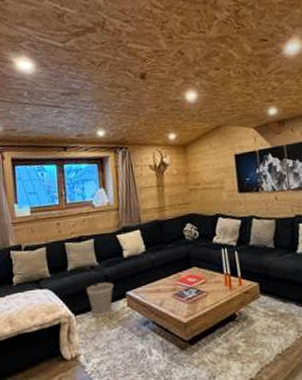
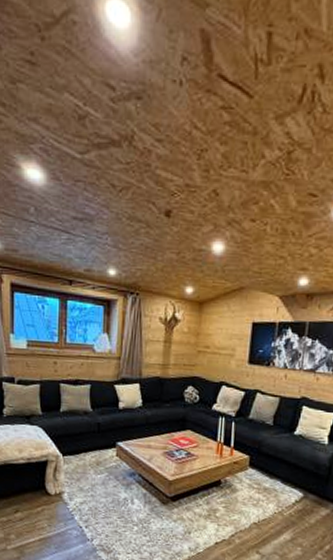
wastebasket: present [86,282,114,317] -> none [76,429,105,462]

